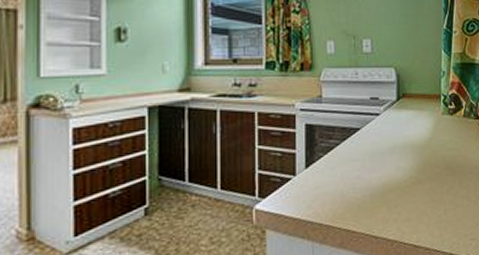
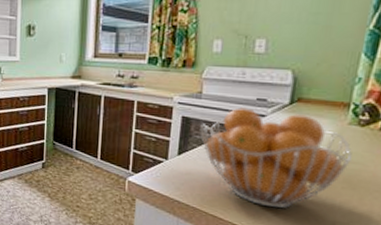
fruit basket: none [324,108,449,208] -> present [200,107,352,209]

